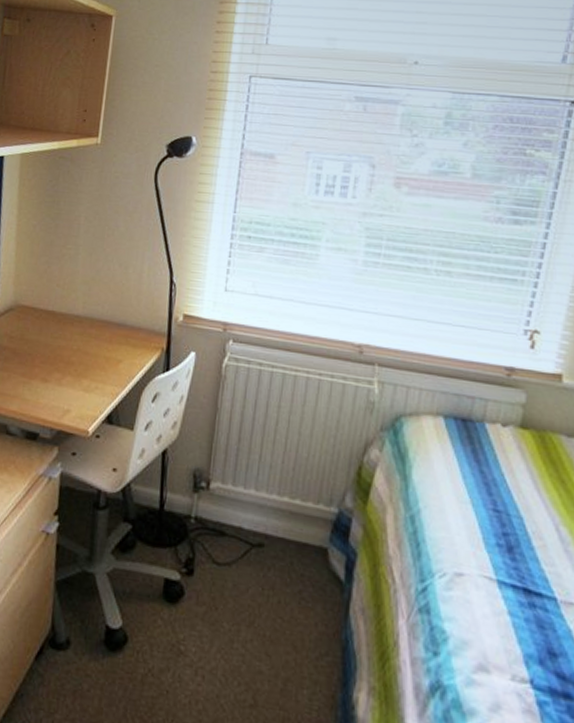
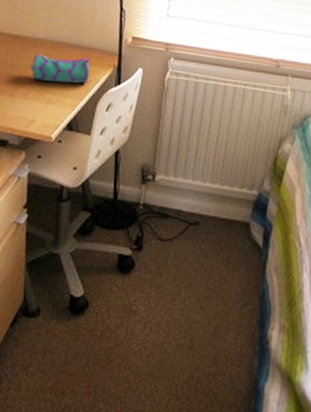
pencil case: none [65,332,135,369] -> present [30,53,91,84]

